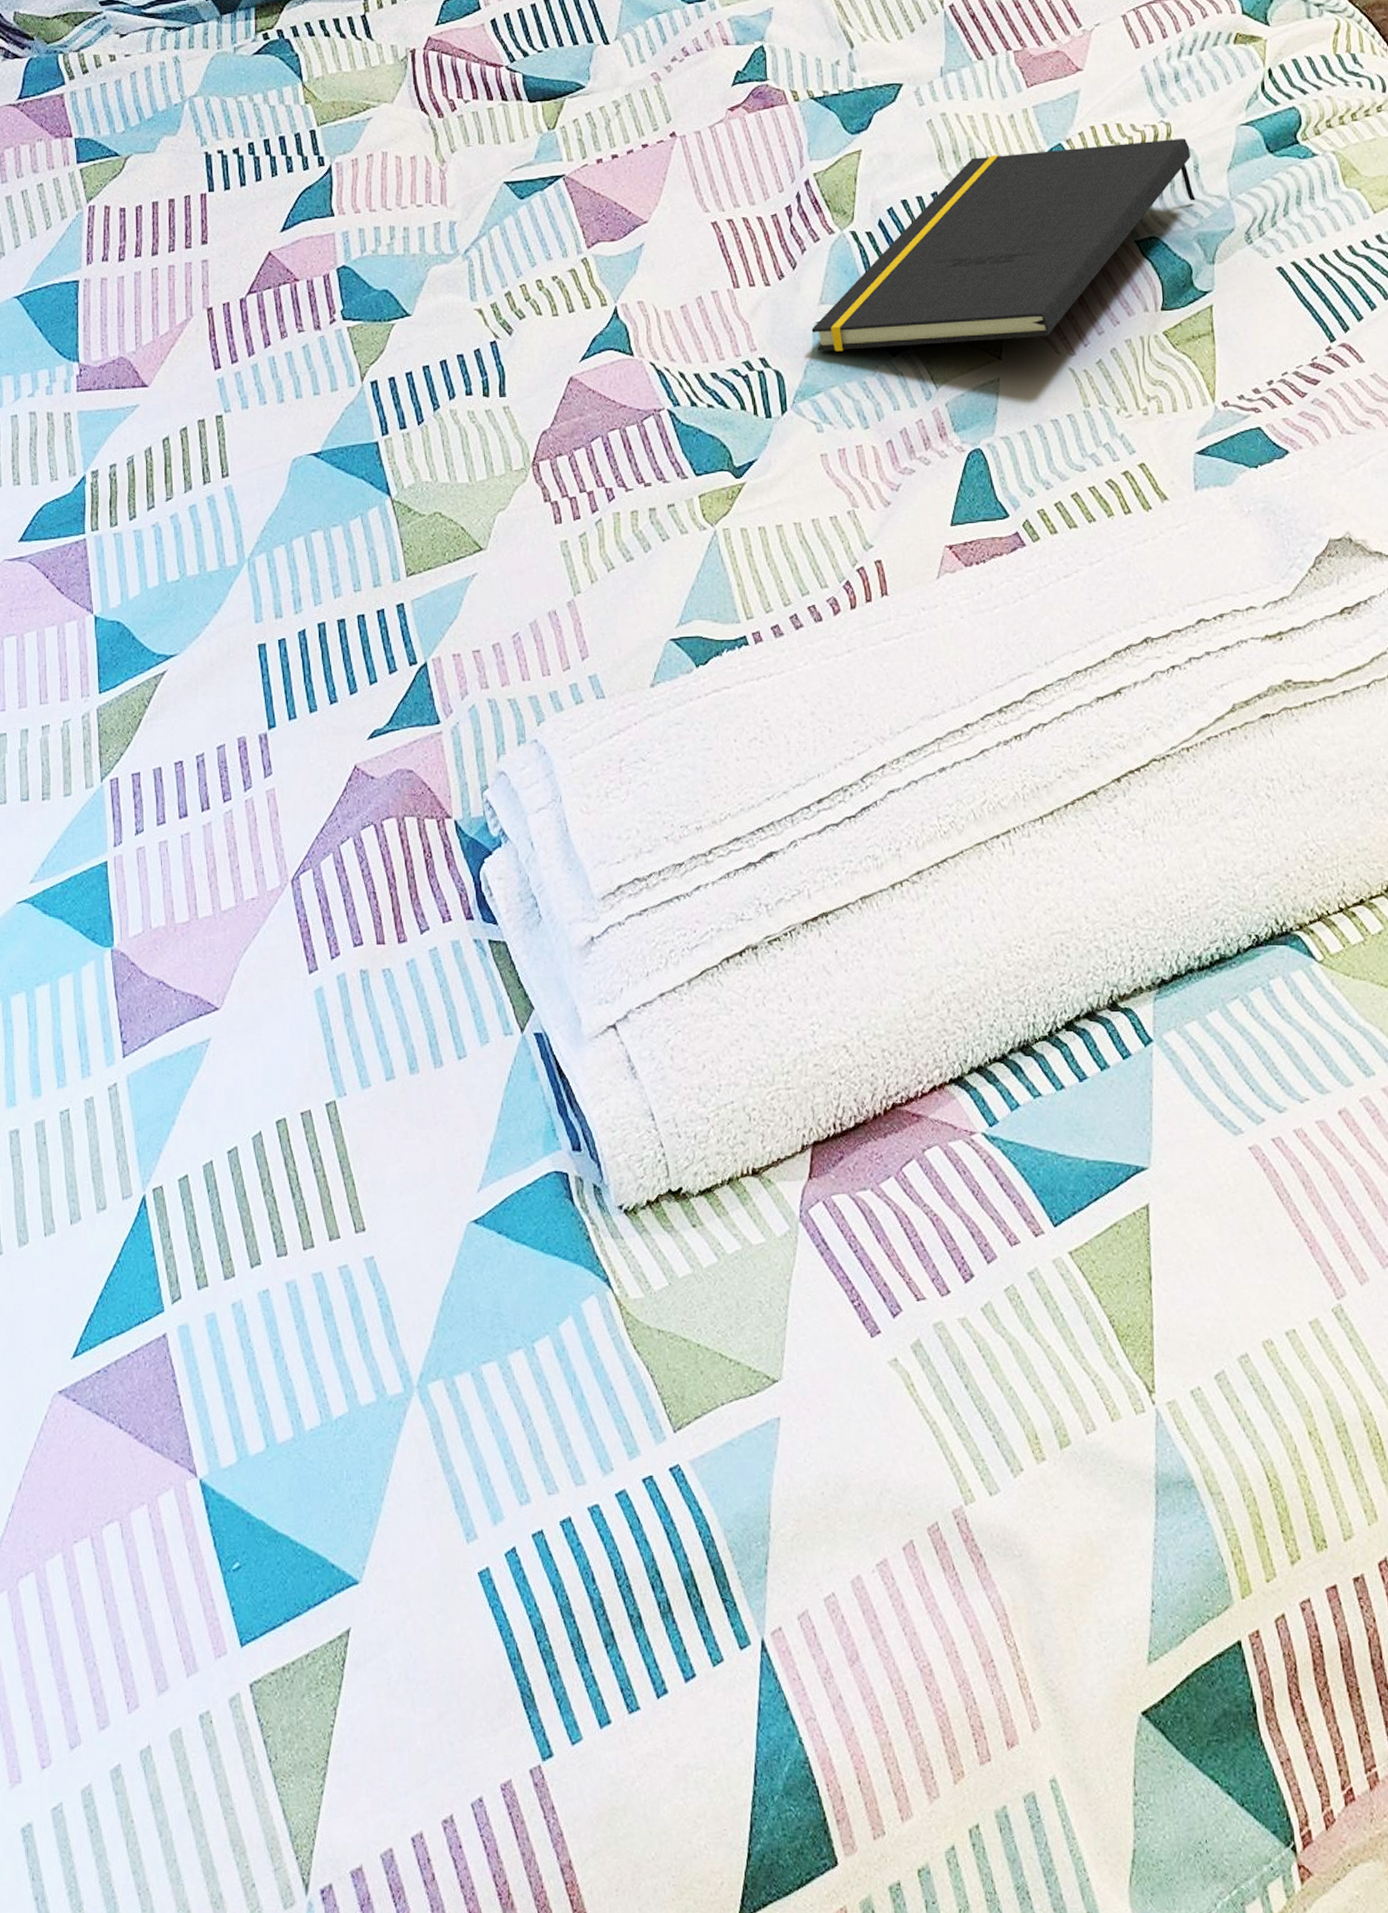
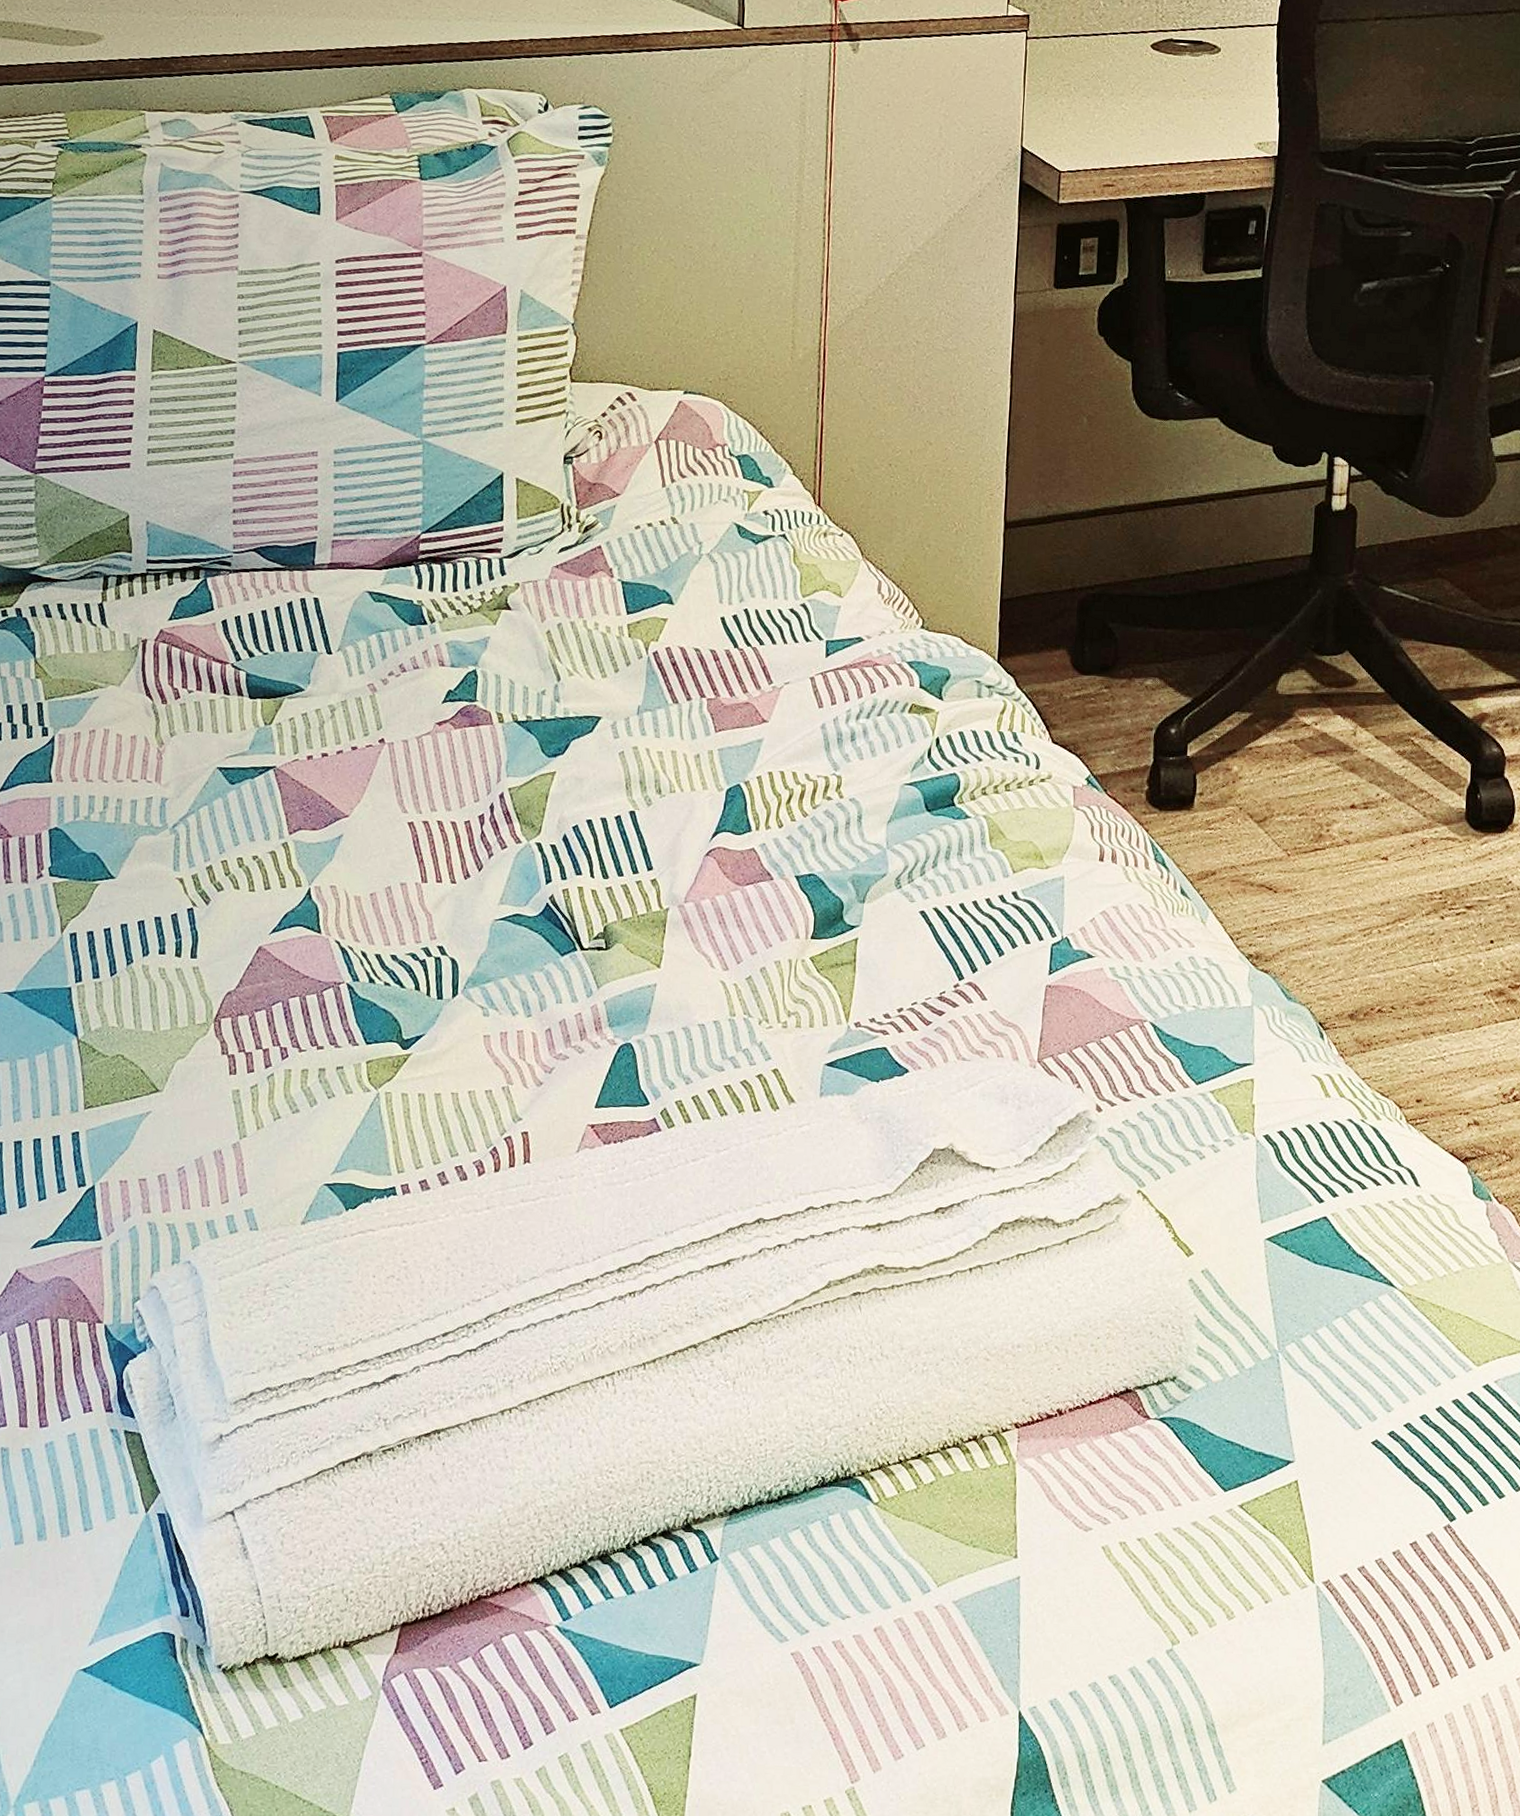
notepad: present [811,138,1196,352] -> none [489,788,856,952]

